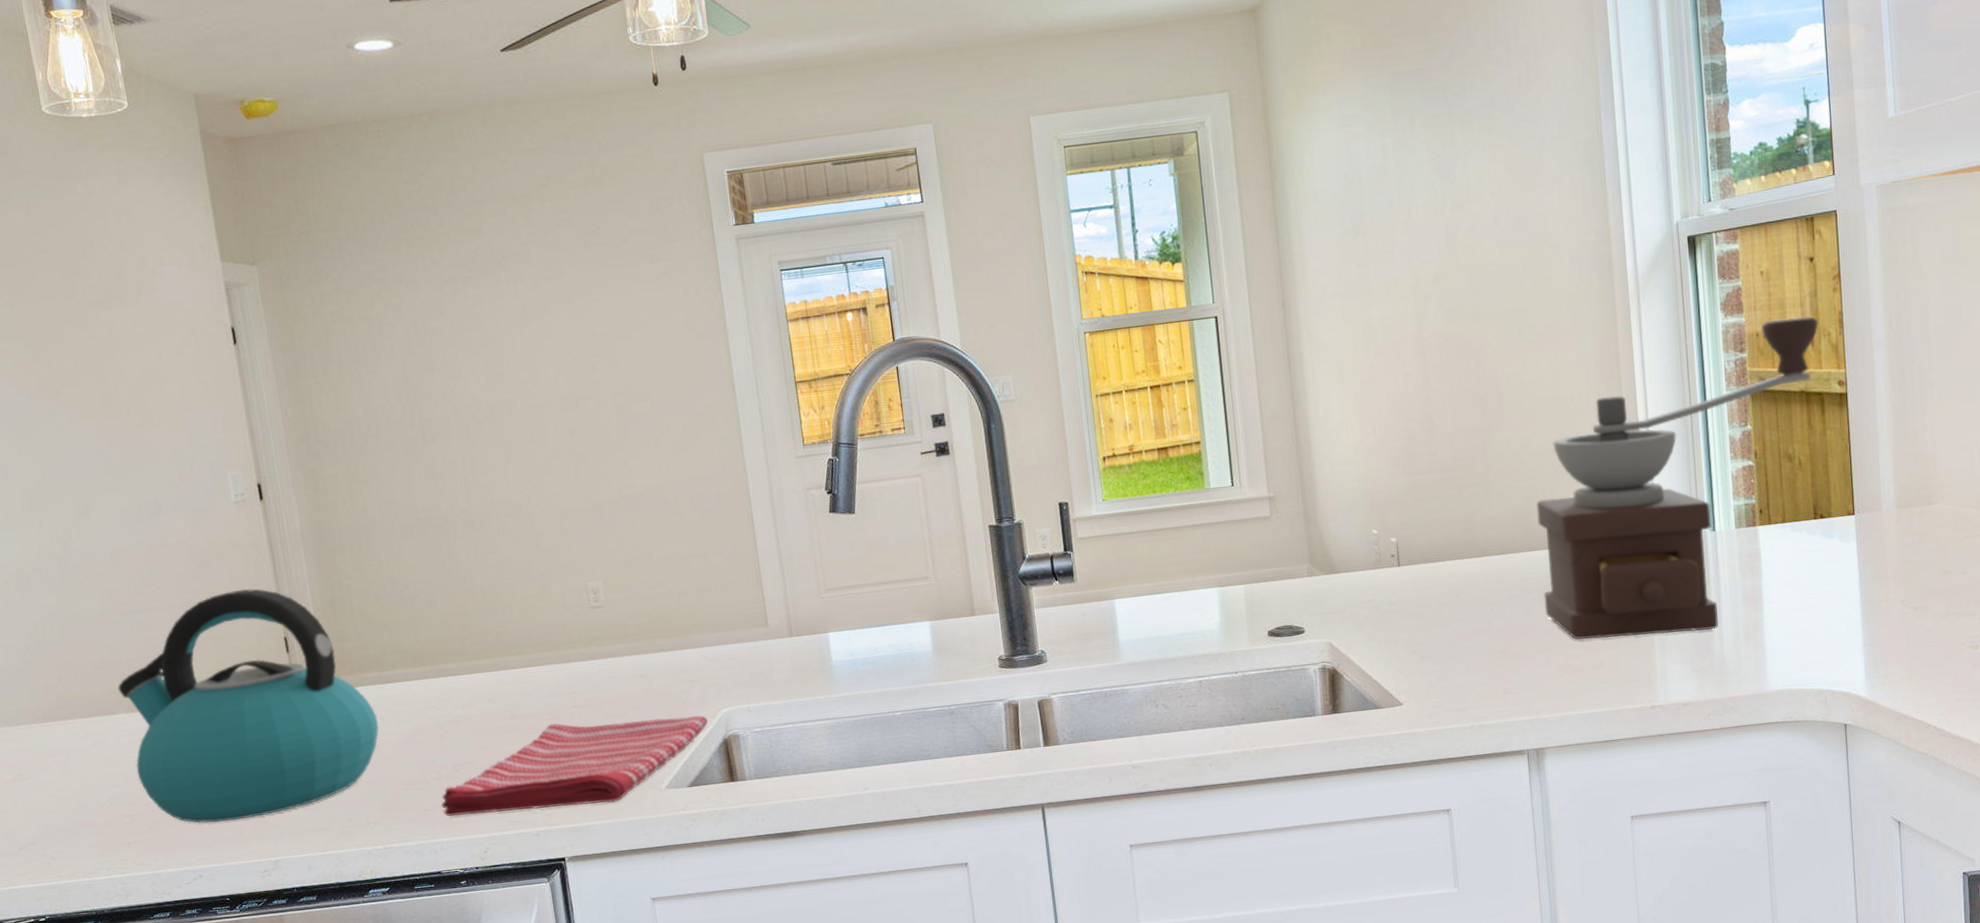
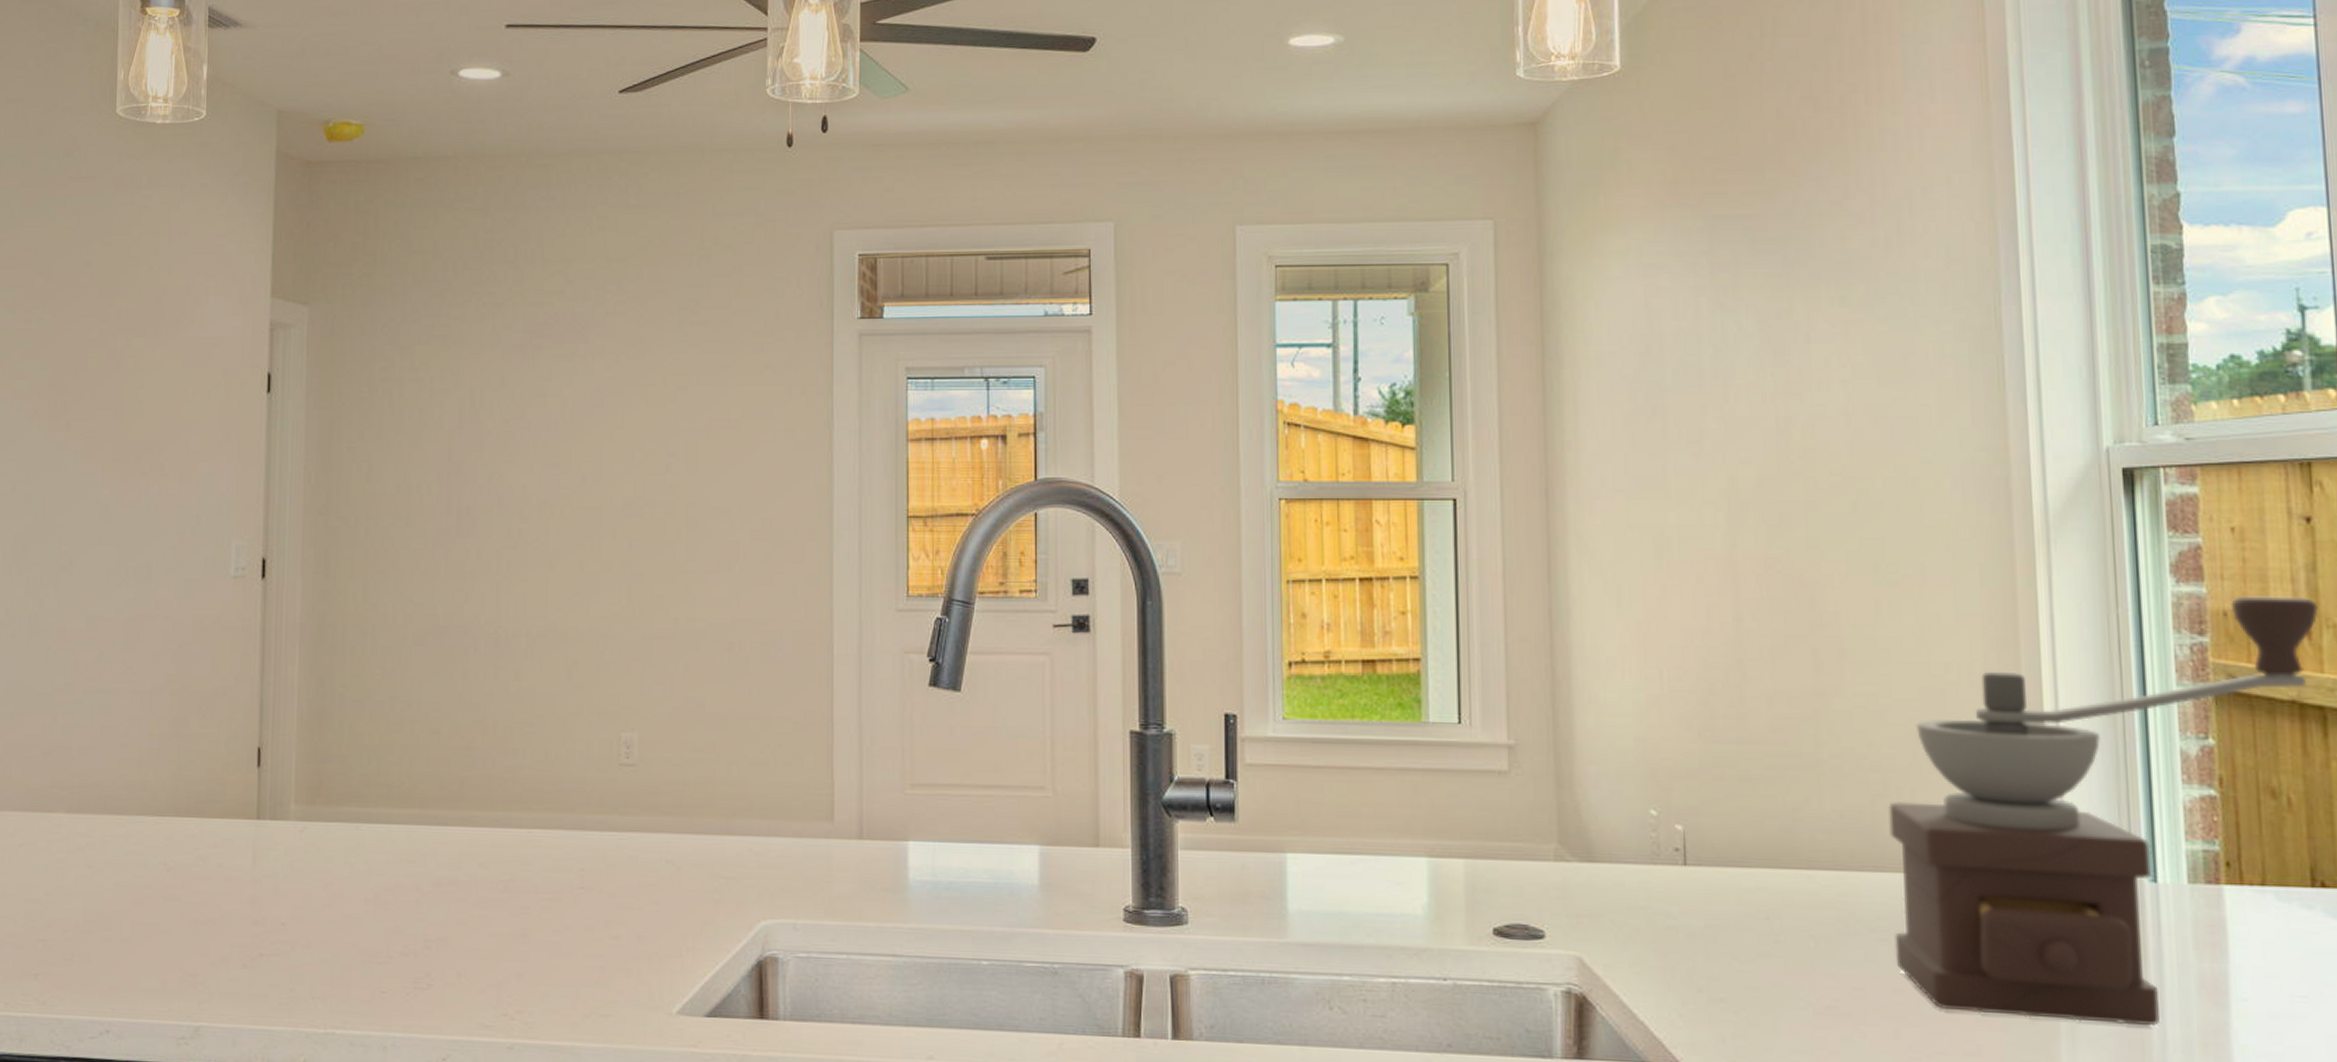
kettle: present [118,588,379,823] -> none [62,682,347,968]
dish towel: present [441,715,708,816] -> none [402,905,741,1021]

